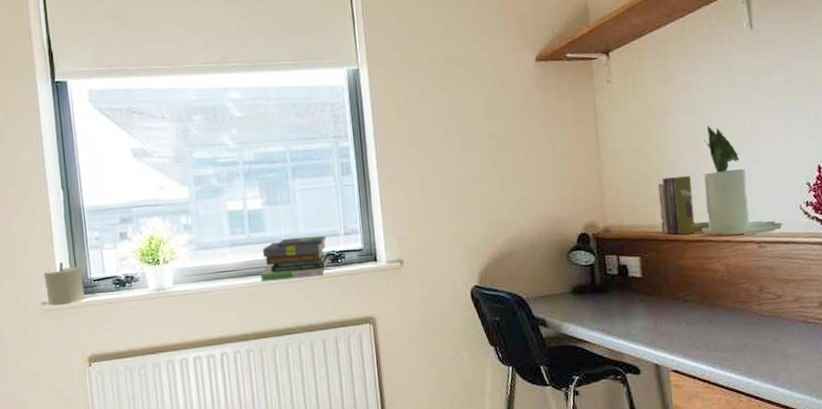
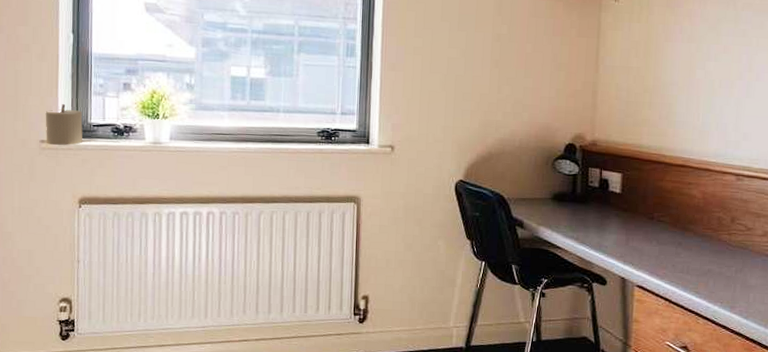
books: present [261,235,329,282] -> none [255,110,323,151]
books: present [657,174,710,236] -> none [646,101,696,158]
planter: present [702,126,784,236] -> none [685,56,764,167]

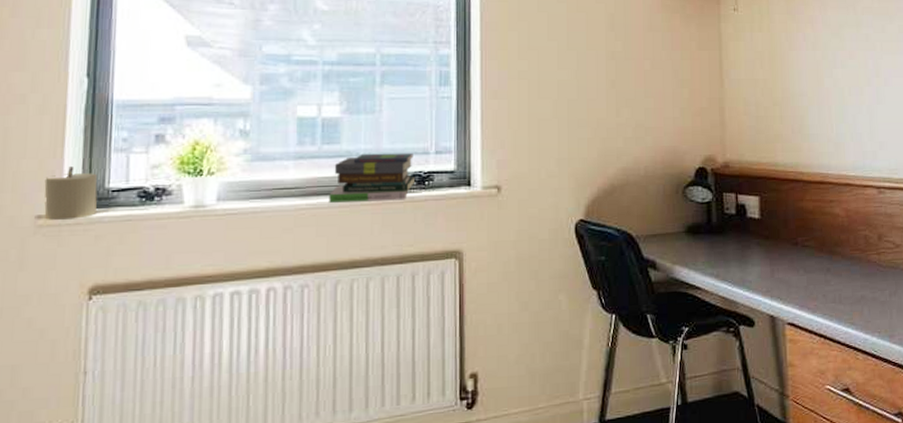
books: none [255,110,323,151] -> present [329,152,414,204]

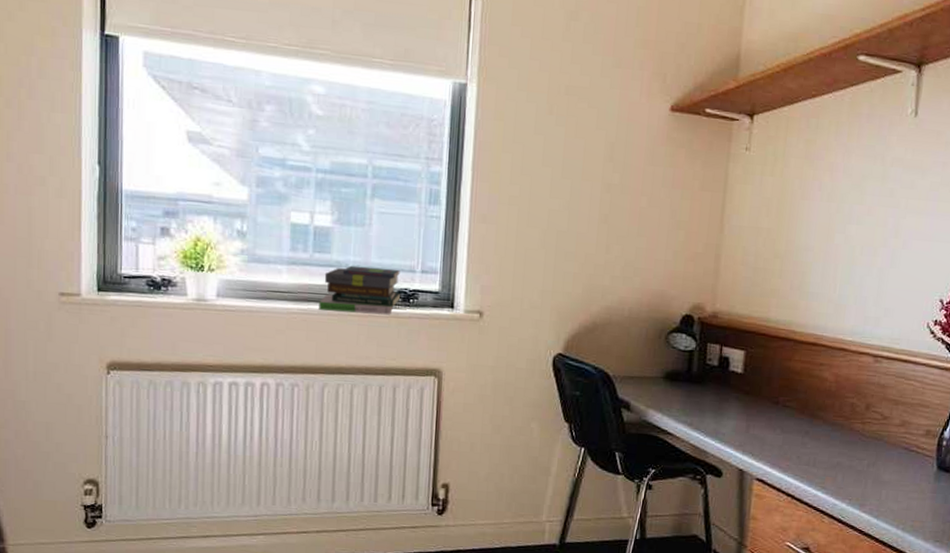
candle: present [44,165,98,221] -> none [65,249,112,300]

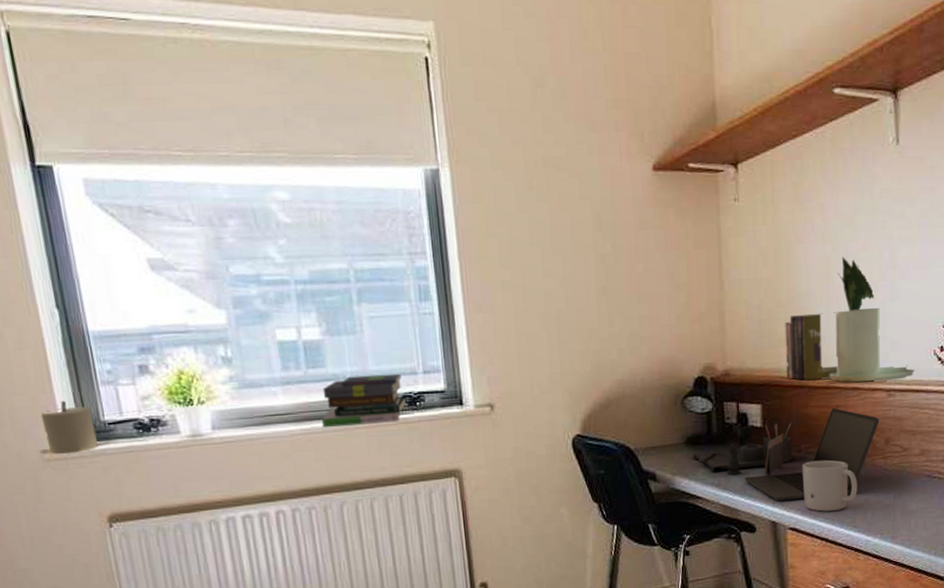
candle: none [65,249,112,300] -> present [41,400,99,455]
desk organizer: none [669,364,773,423] -> present [692,421,792,476]
laptop: none [718,365,863,454] -> present [745,407,880,502]
books: none [774,268,833,336] -> present [785,312,838,381]
mug: none [775,414,832,469] -> present [802,460,858,512]
planter: none [818,218,906,347] -> present [830,257,915,382]

